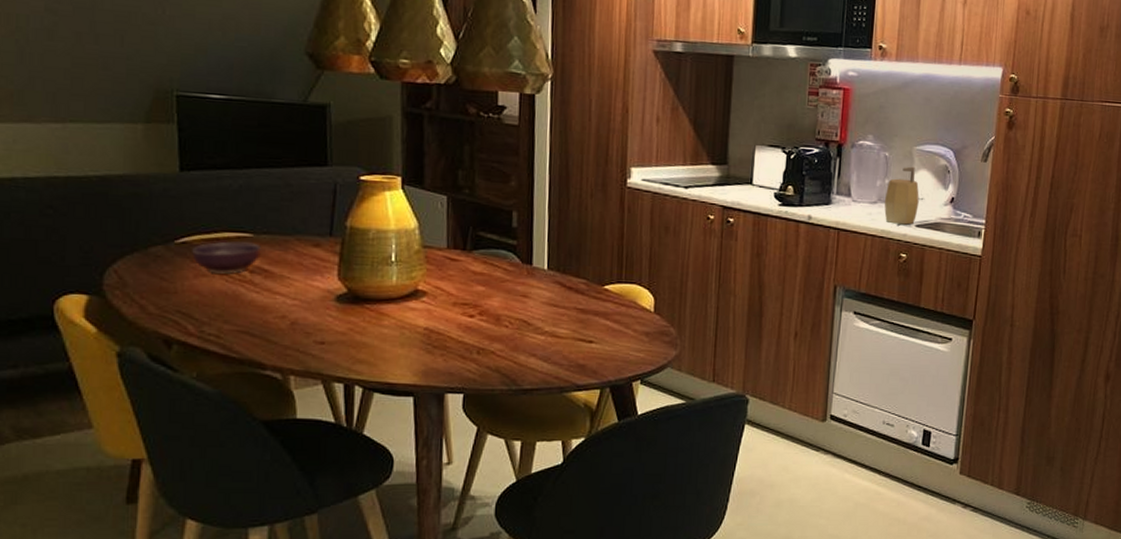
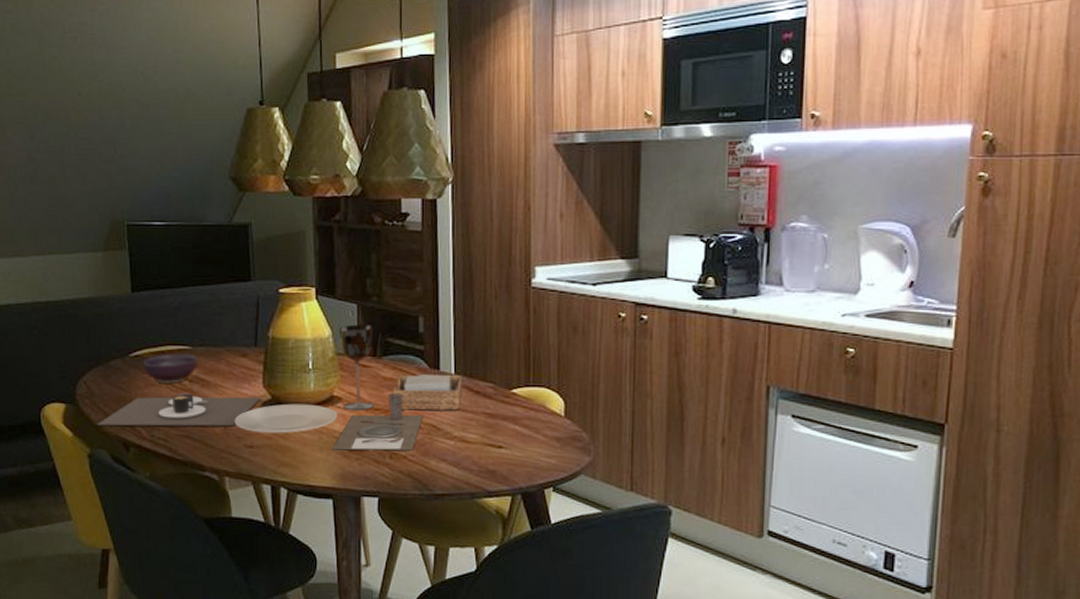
place setting: none [130,284,335,322] -> present [97,393,261,427]
plate: none [303,297,422,329] -> present [234,403,337,434]
place setting: none [415,288,513,347] -> present [333,393,423,451]
wine glass: none [426,216,463,305] -> present [338,324,374,410]
napkin holder: none [482,269,556,306] -> present [392,374,463,411]
soap dispenser: present [884,166,919,225] -> none [824,248,868,315]

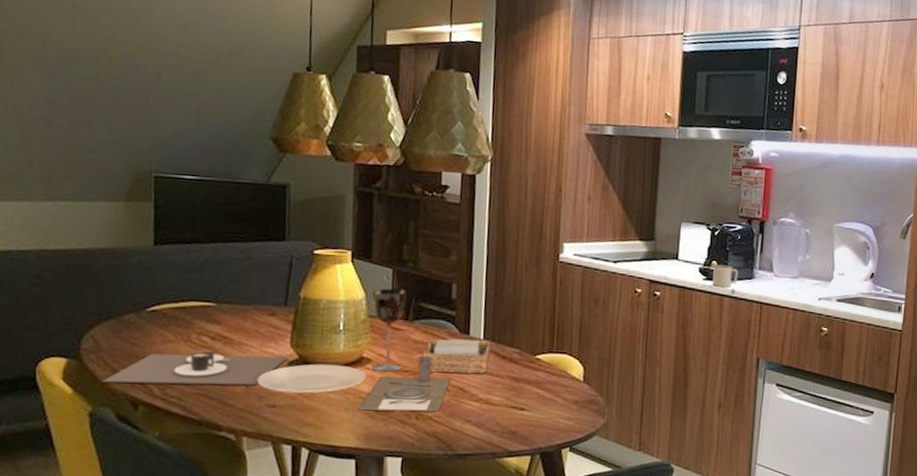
bowl: present [143,354,198,383] -> none [161,310,222,340]
cup: none [709,281,740,308] -> present [712,264,739,289]

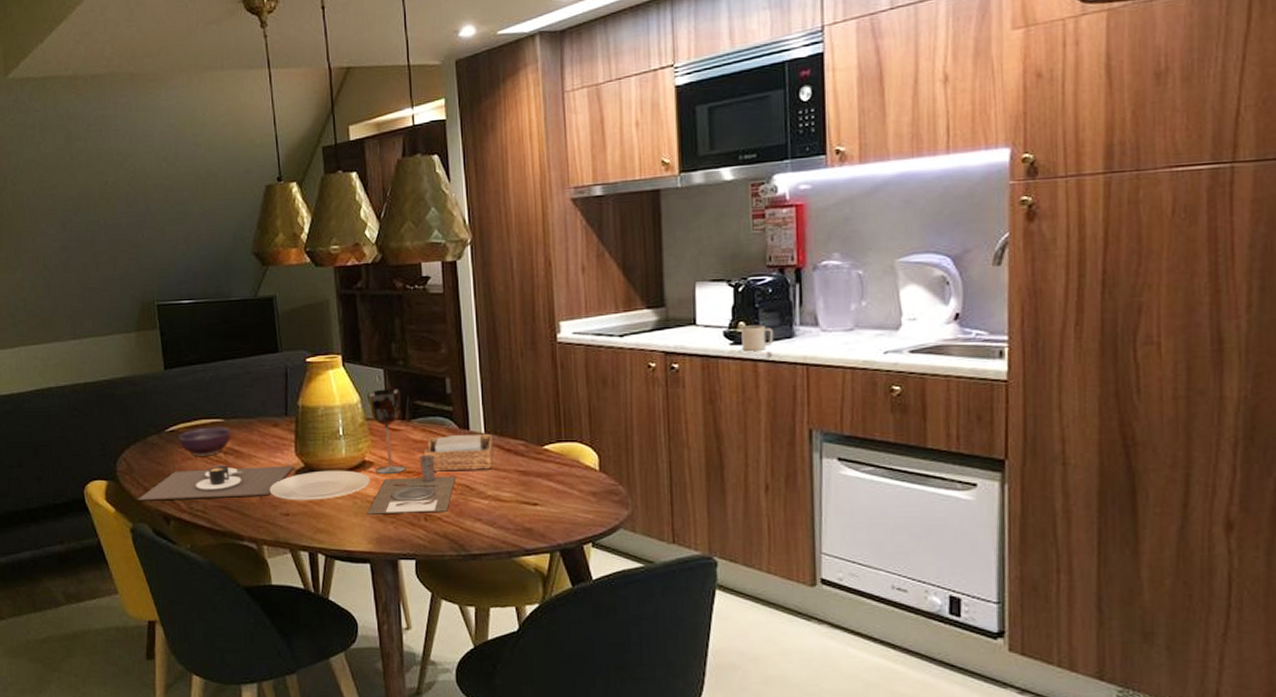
bowl: none [161,310,222,340] -> present [179,427,231,456]

